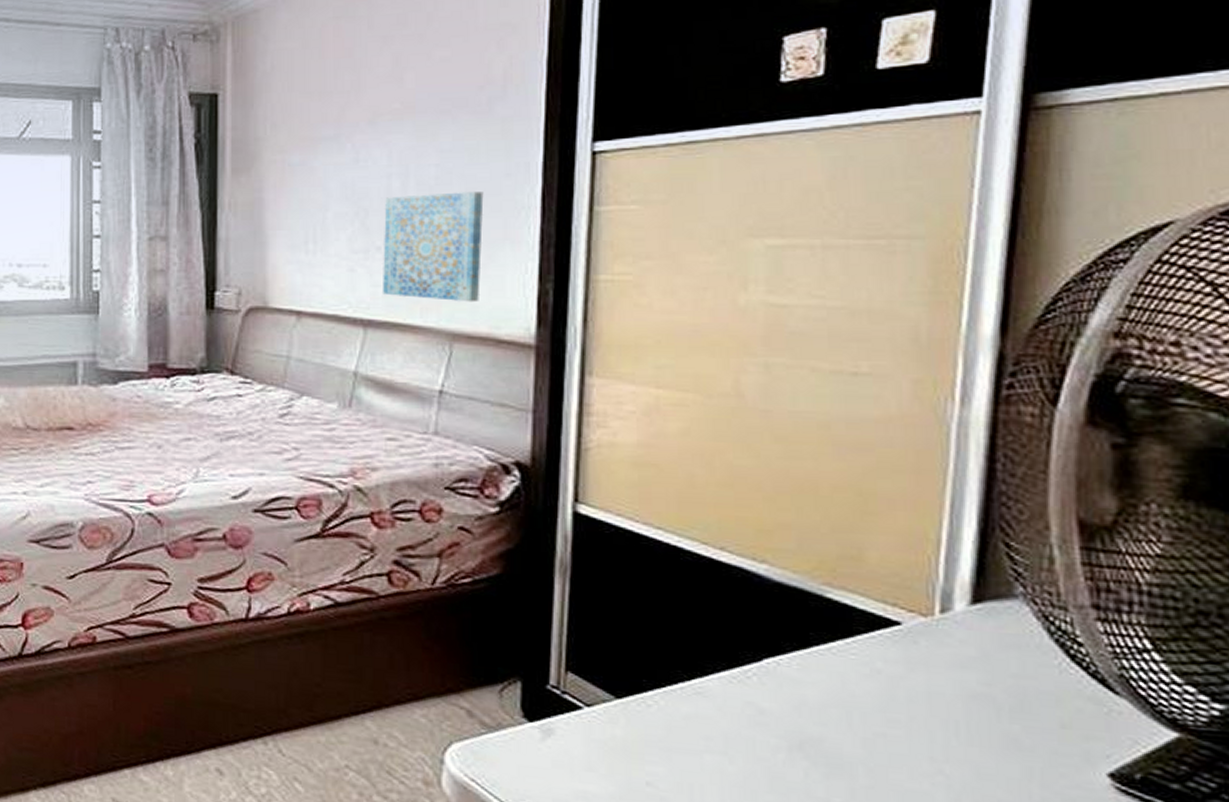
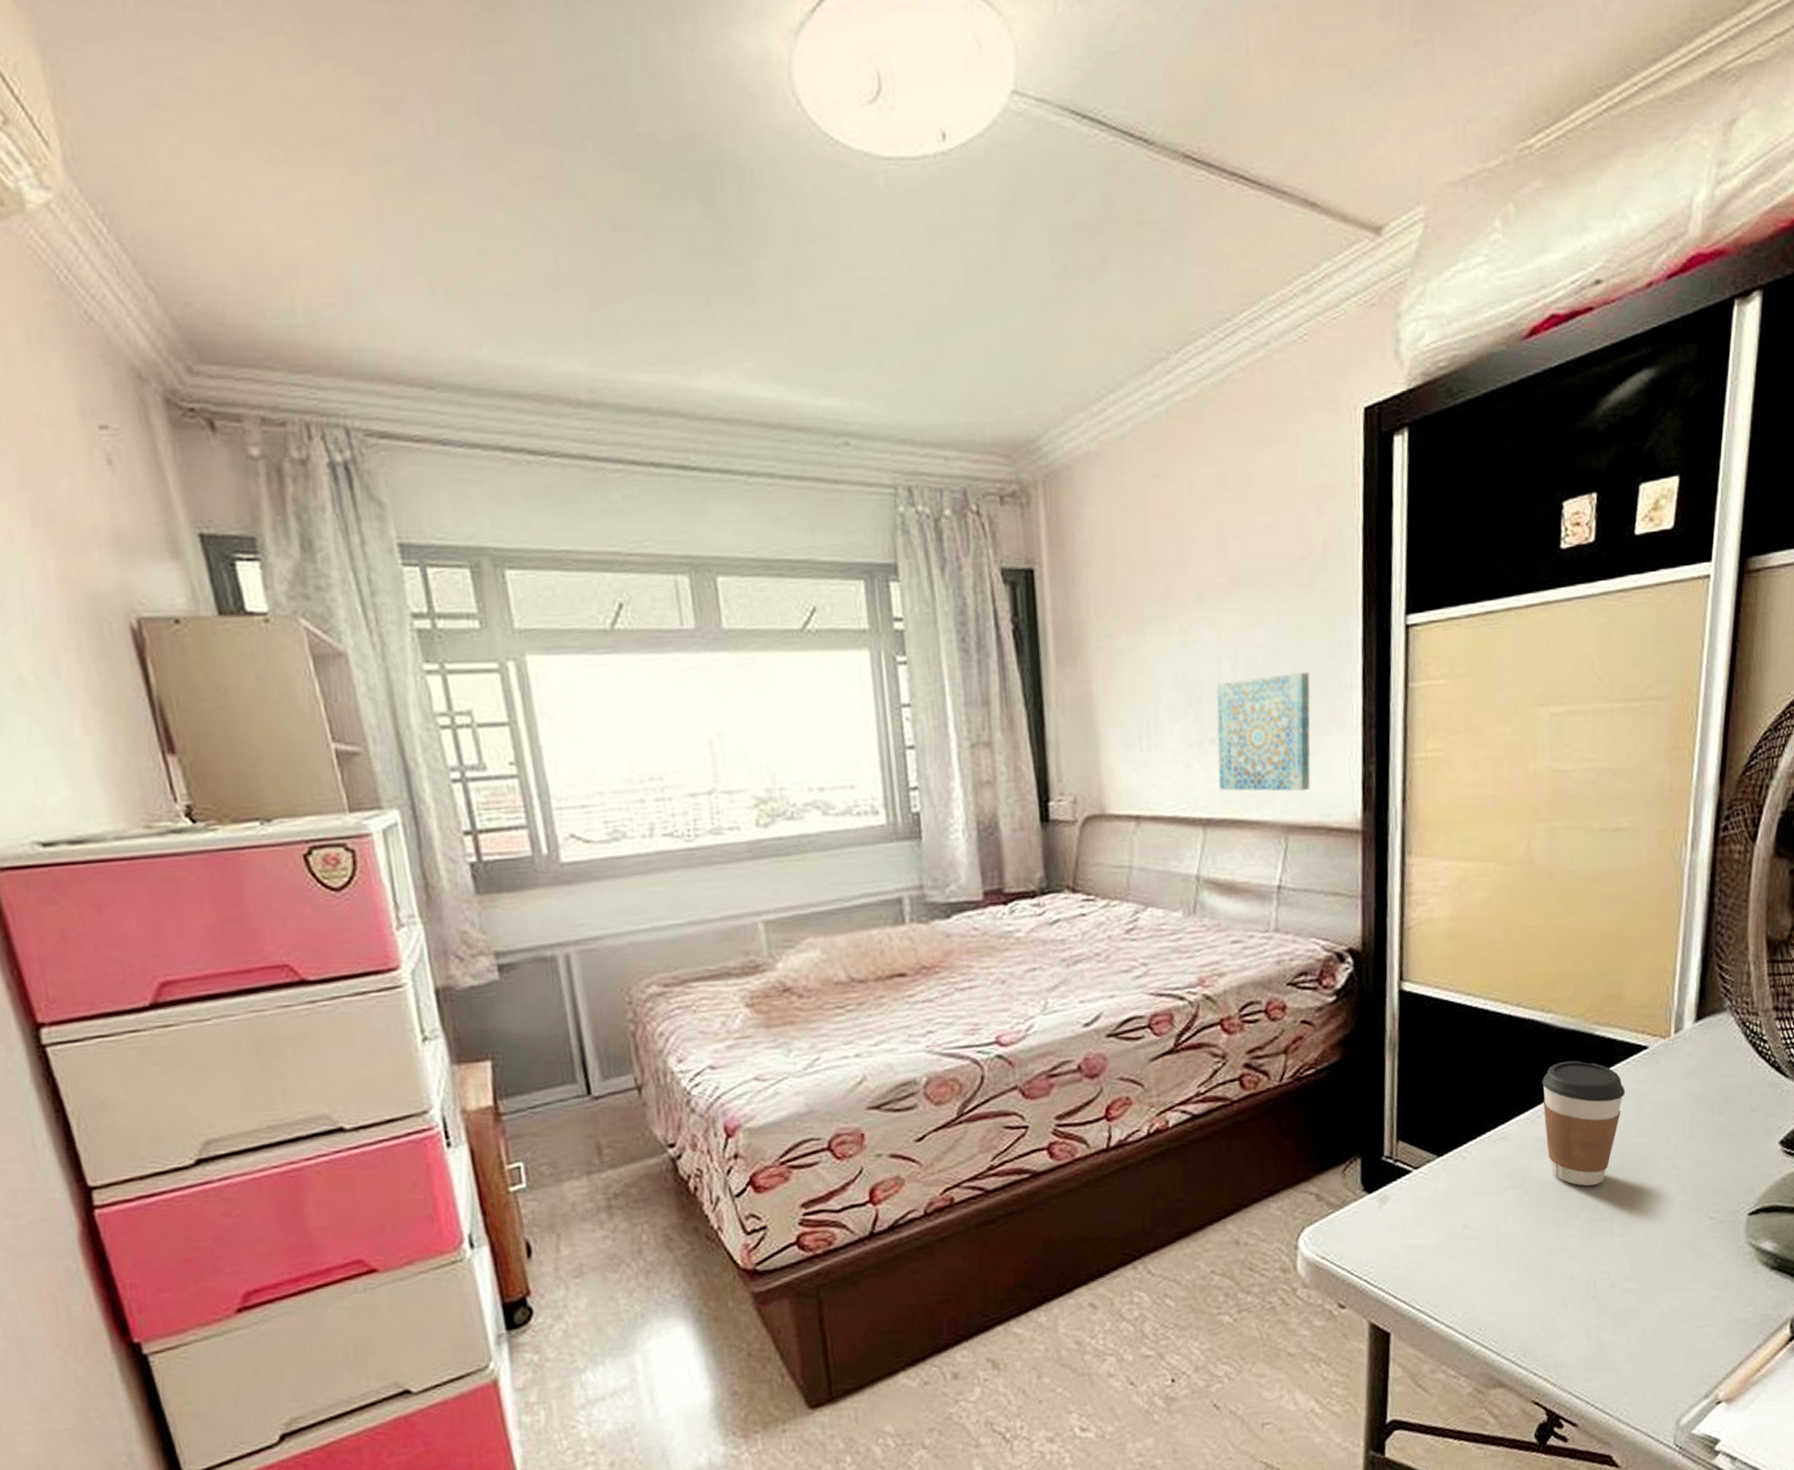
coffee cup: none [753,621,870,772] -> present [1542,1060,1626,1186]

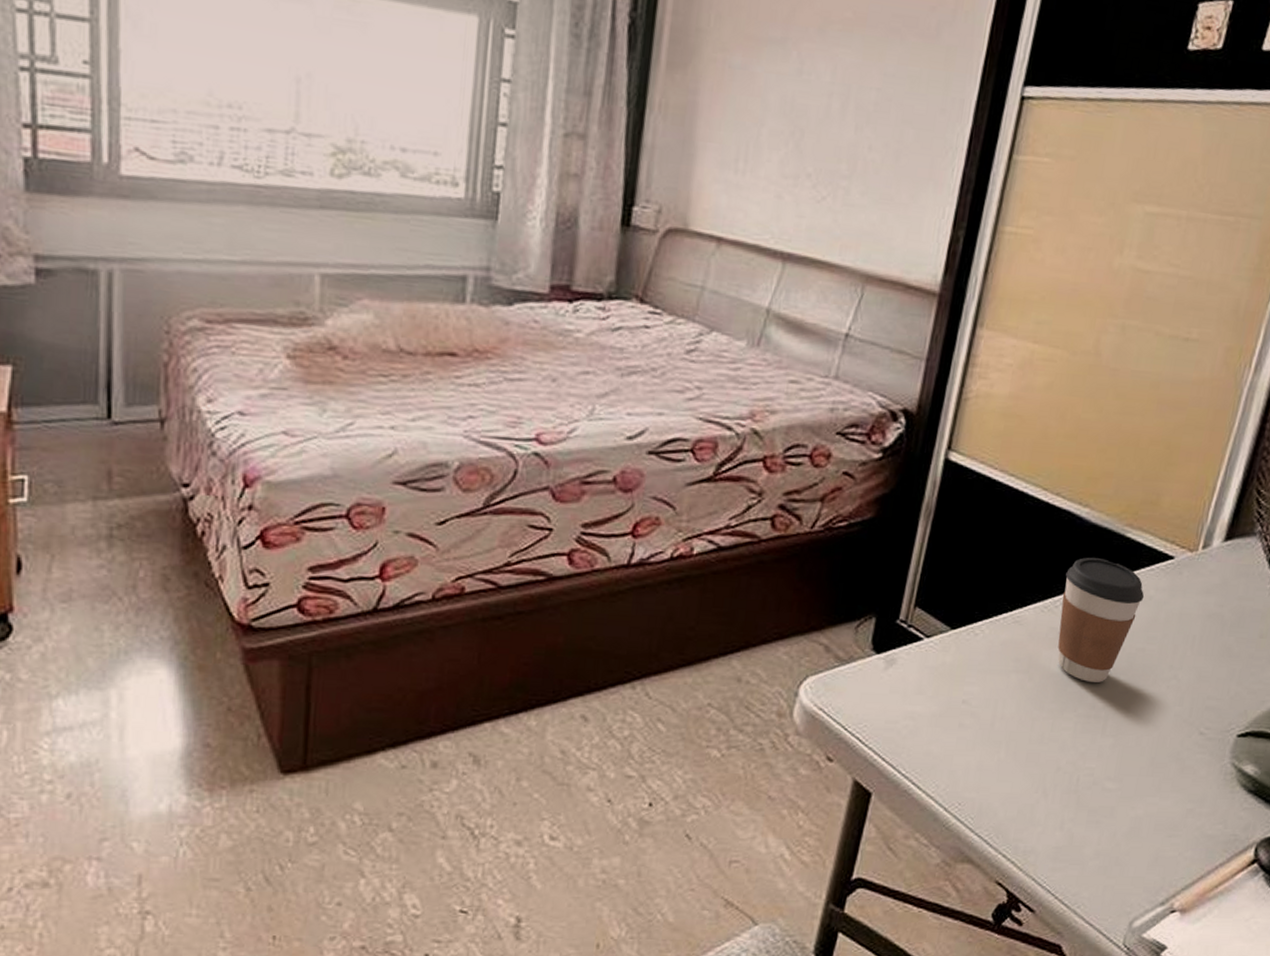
wall art: present [1216,672,1311,792] -> none [807,119,918,244]

